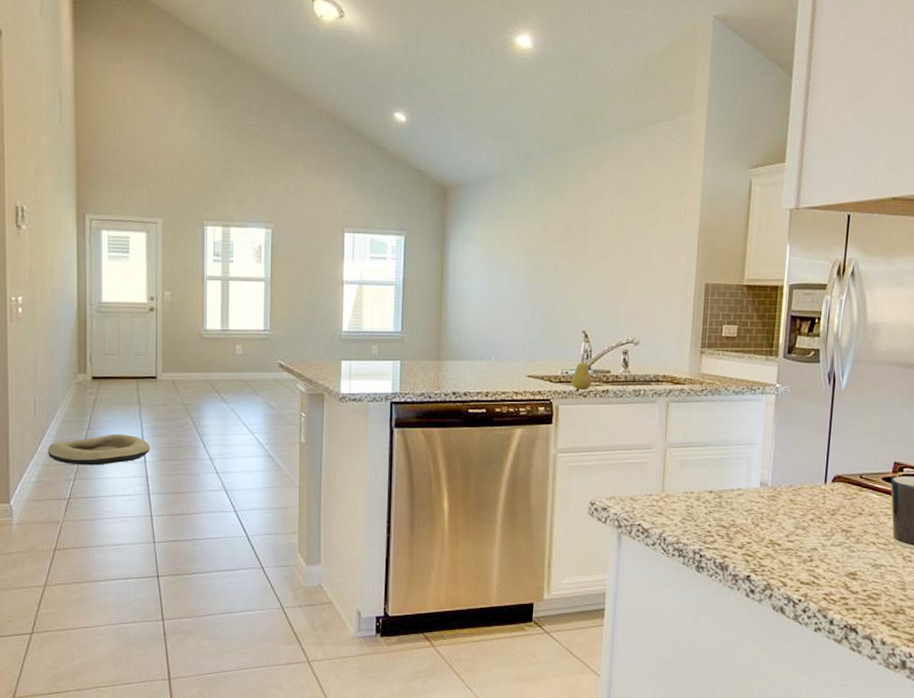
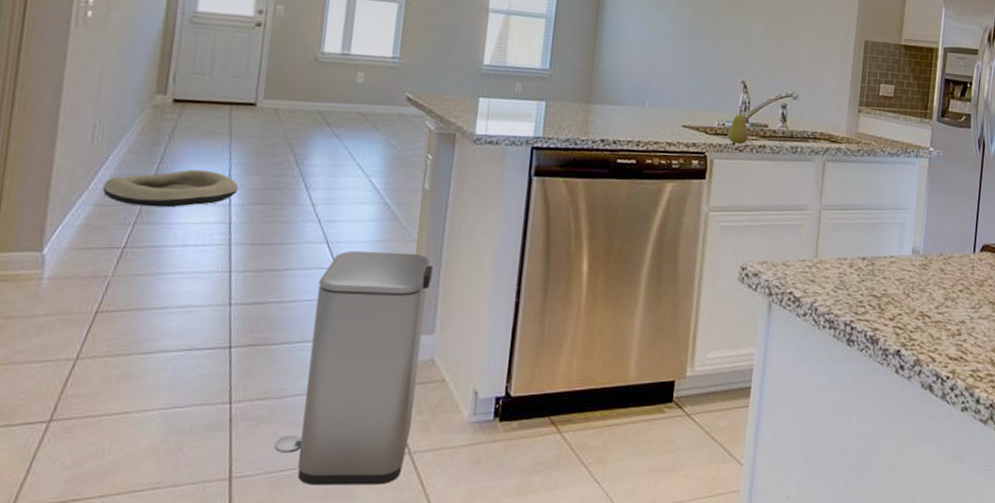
pedal bin: none [201,496,314,686] -> present [274,250,433,486]

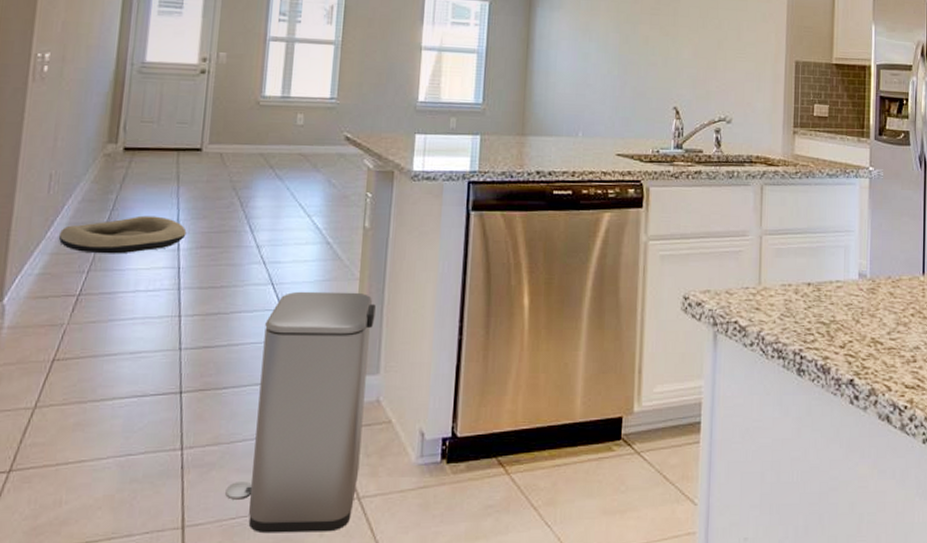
fruit: present [727,110,749,145] -> none [662,136,683,171]

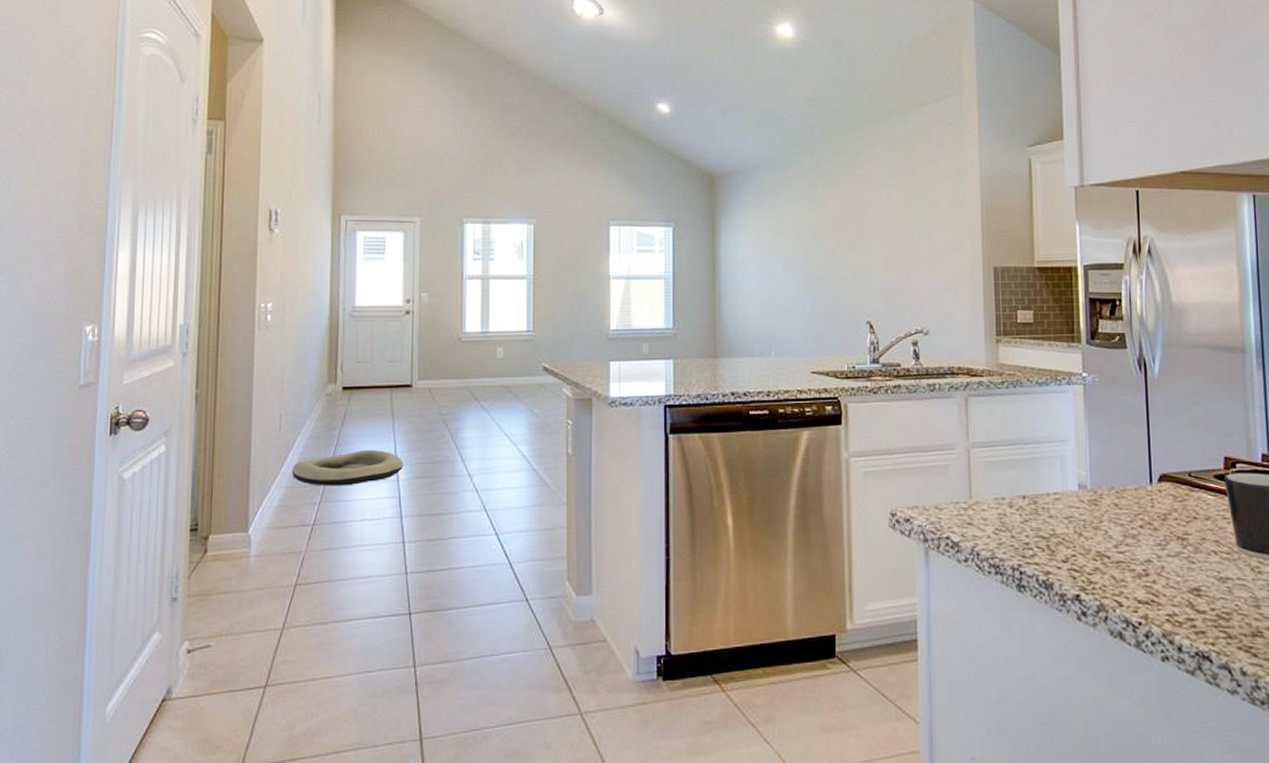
pedal bin: present [225,291,376,534] -> none [457,516,584,746]

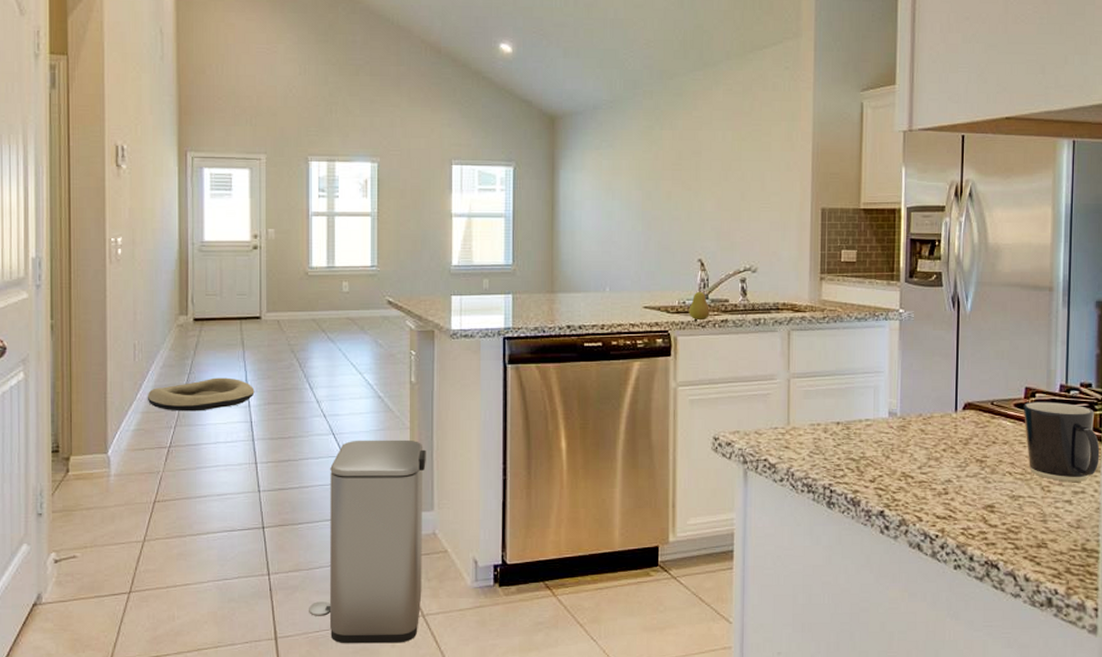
pedal bin: none [457,516,584,746] -> present [309,439,426,644]
fruit: none [859,351,881,386] -> present [689,287,710,321]

